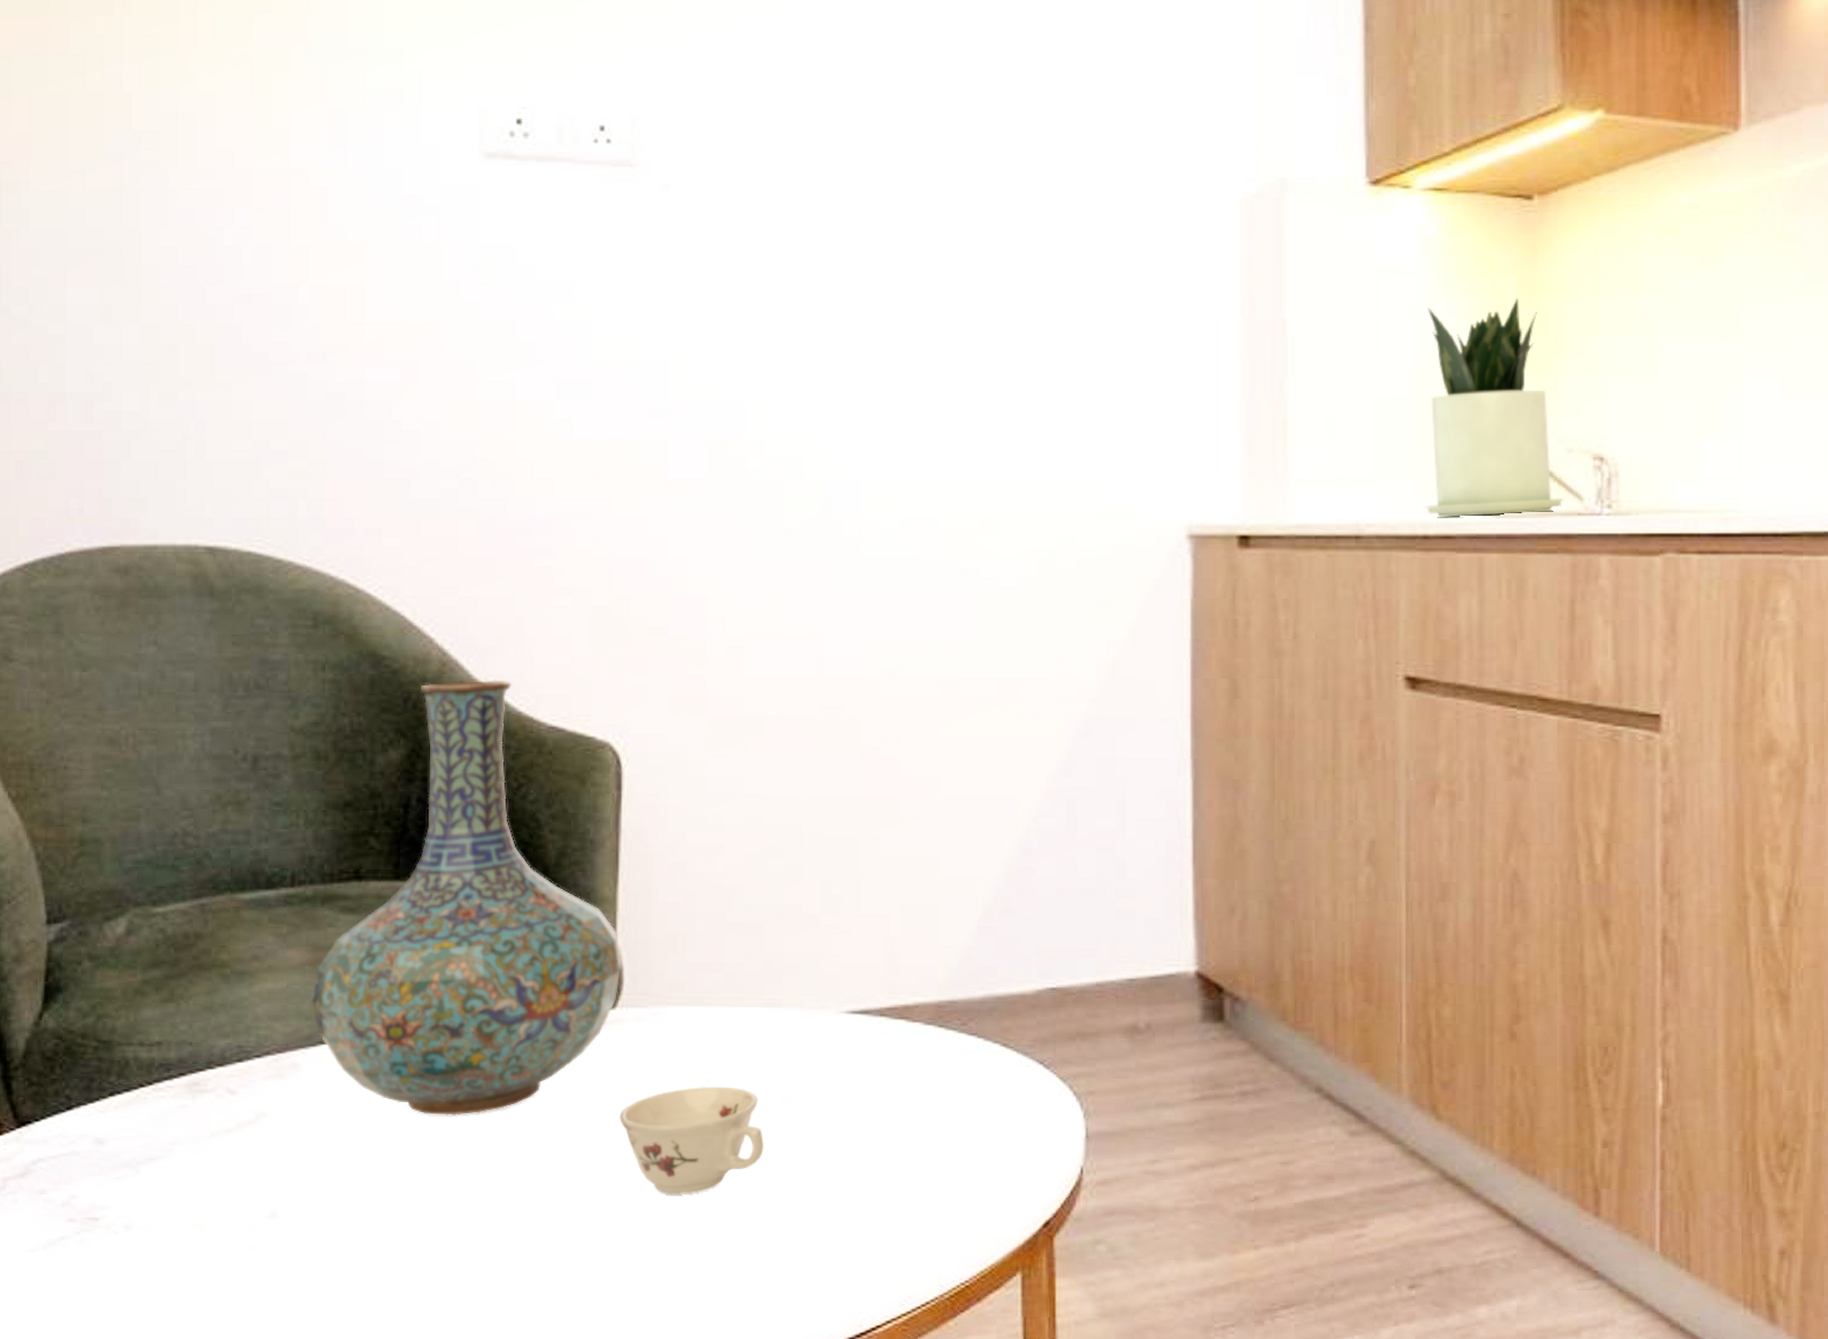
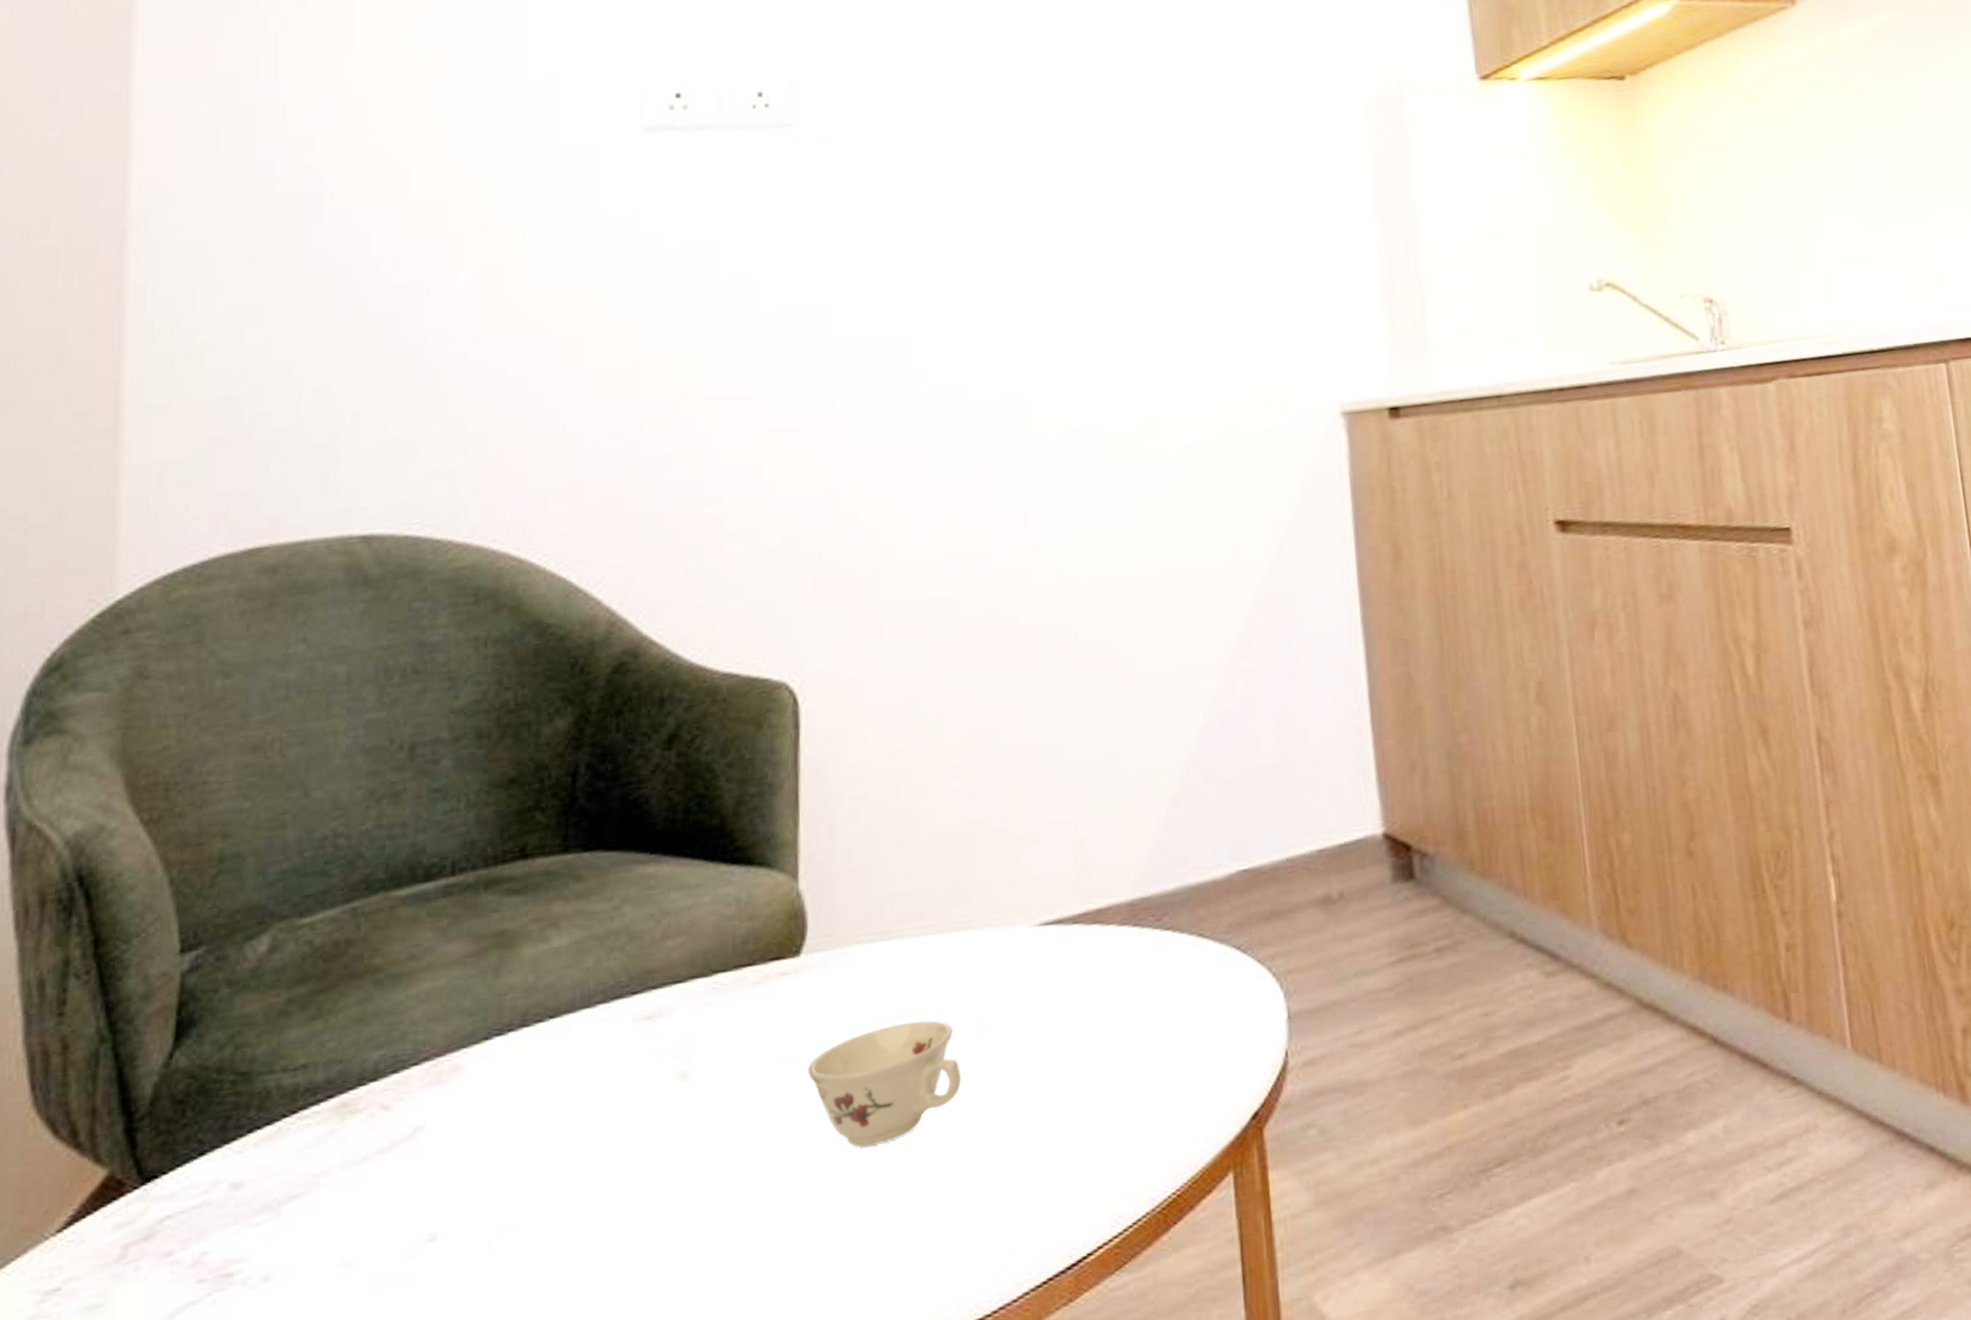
vase: present [311,679,622,1116] -> none [473,632,806,1100]
planter: present [1425,298,1565,517] -> none [1542,167,1683,370]

